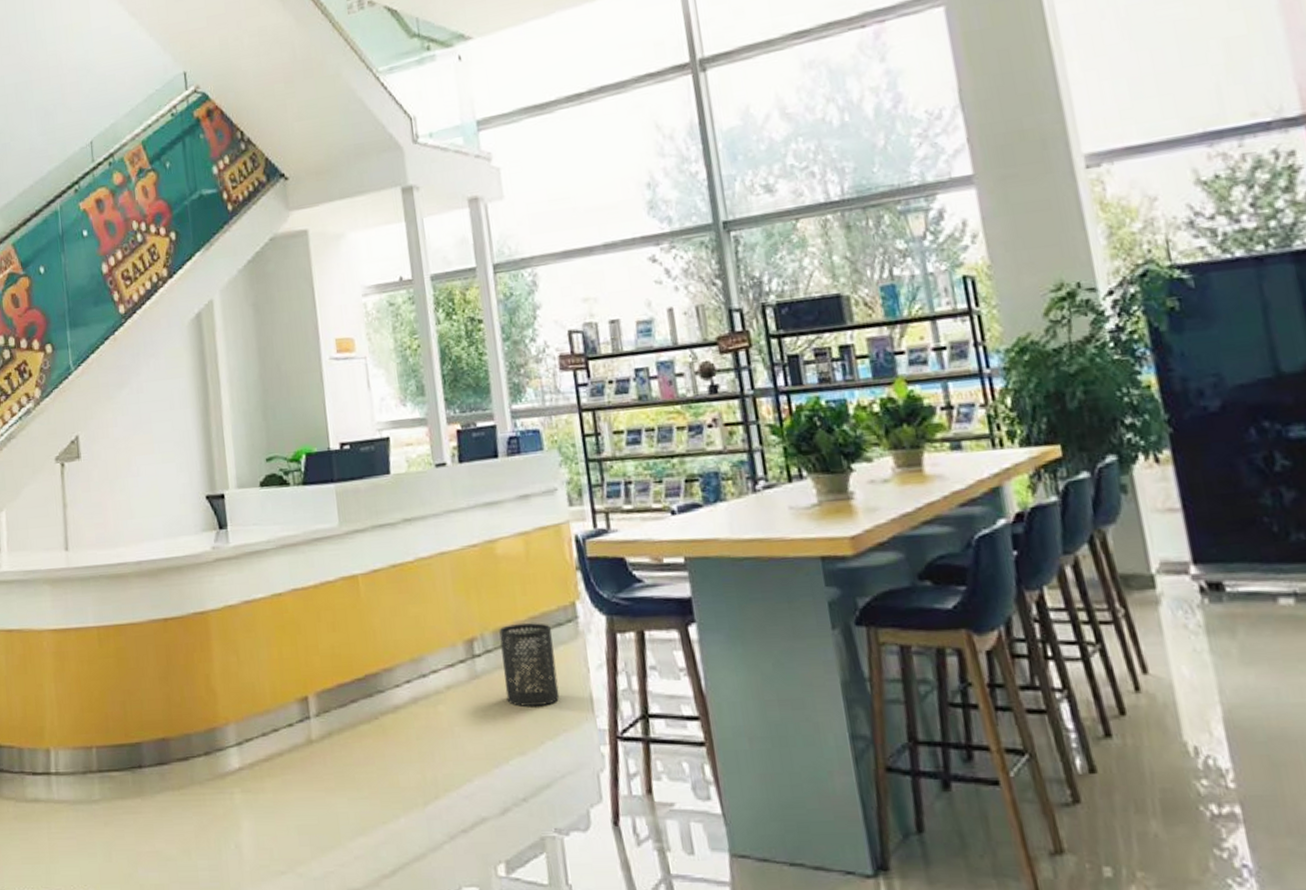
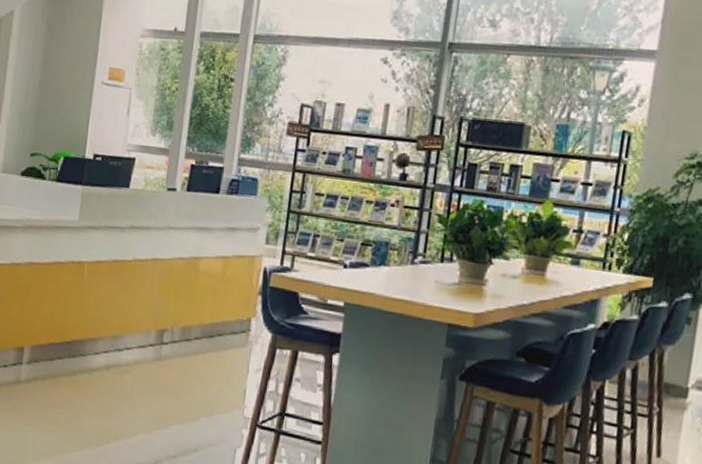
trash can: present [499,623,560,707] -> none [179,325,227,391]

